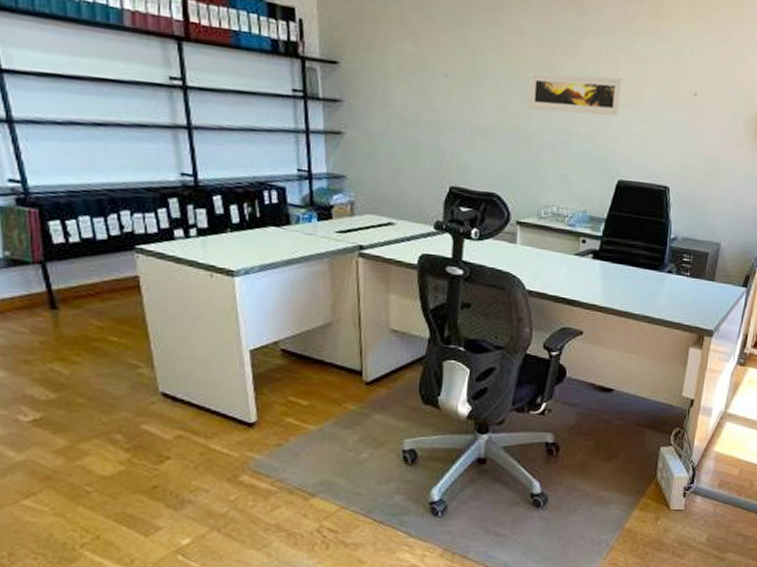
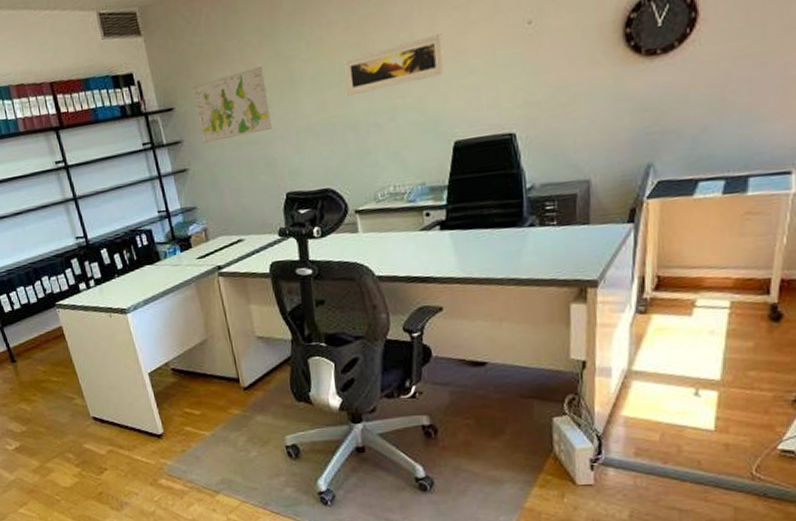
map: none [364,46,448,117] -> present [192,67,273,144]

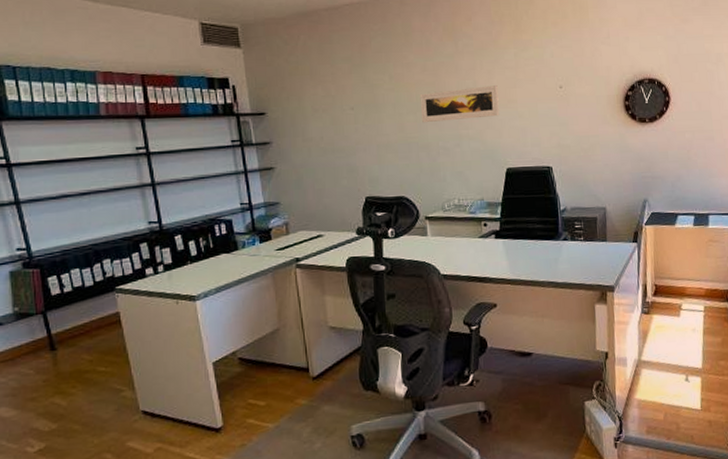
map: present [192,67,273,144] -> none [285,89,357,147]

